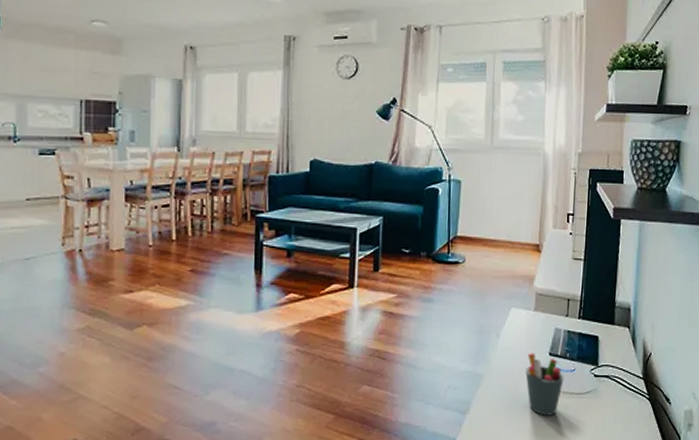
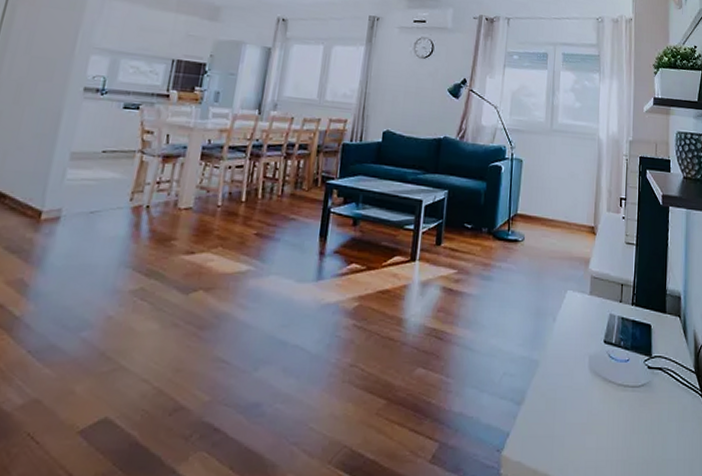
pen holder: present [525,353,564,416] -> none [580,339,618,410]

